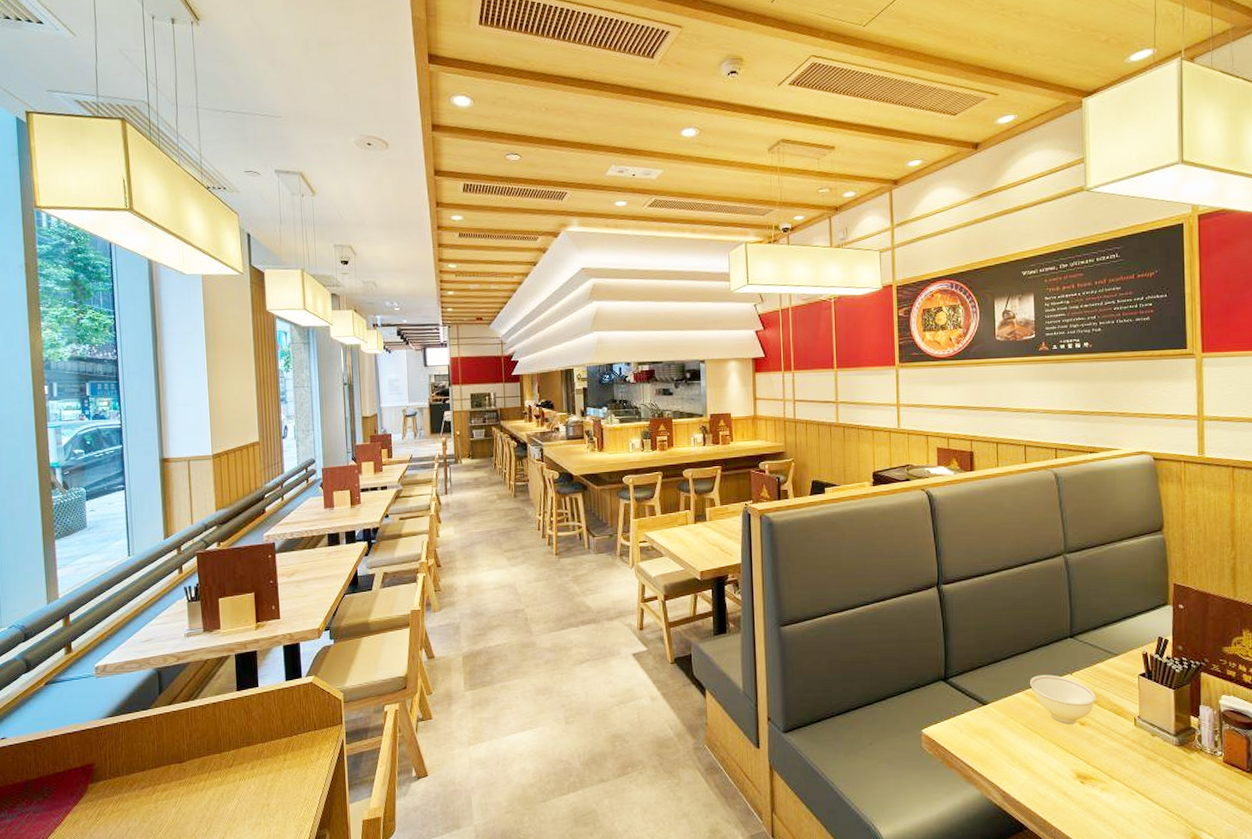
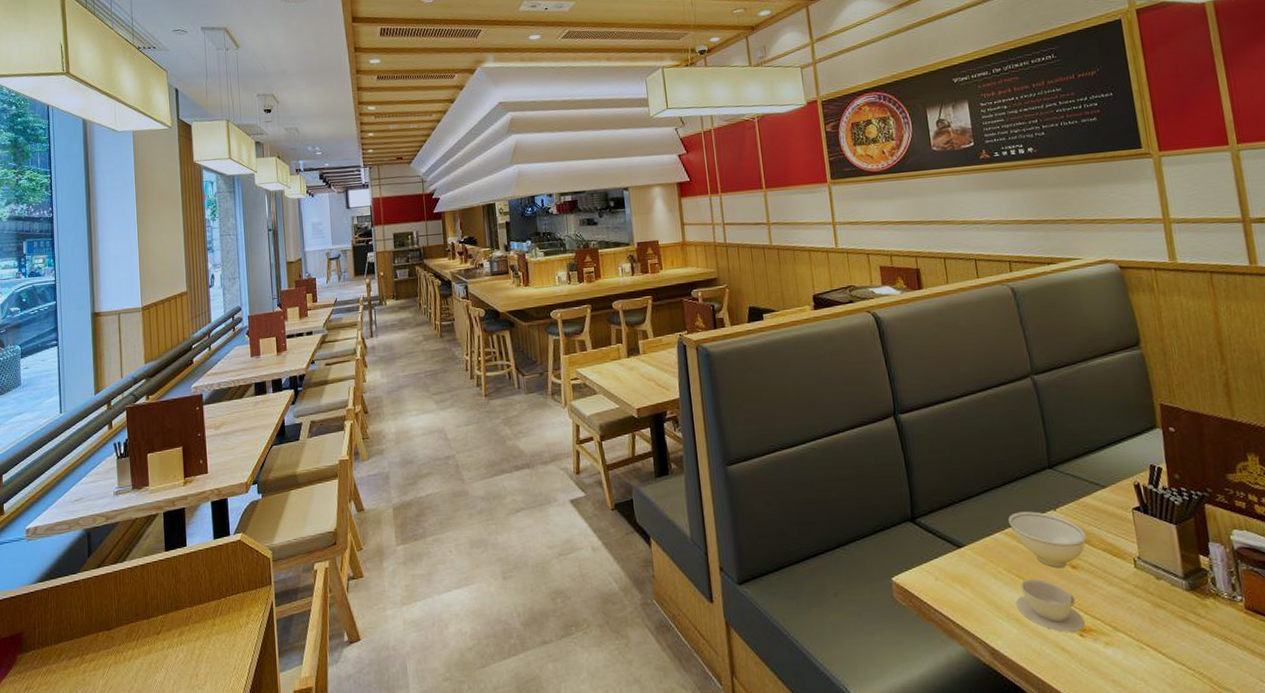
teacup: none [1029,734,1086,779] -> present [1016,579,1085,632]

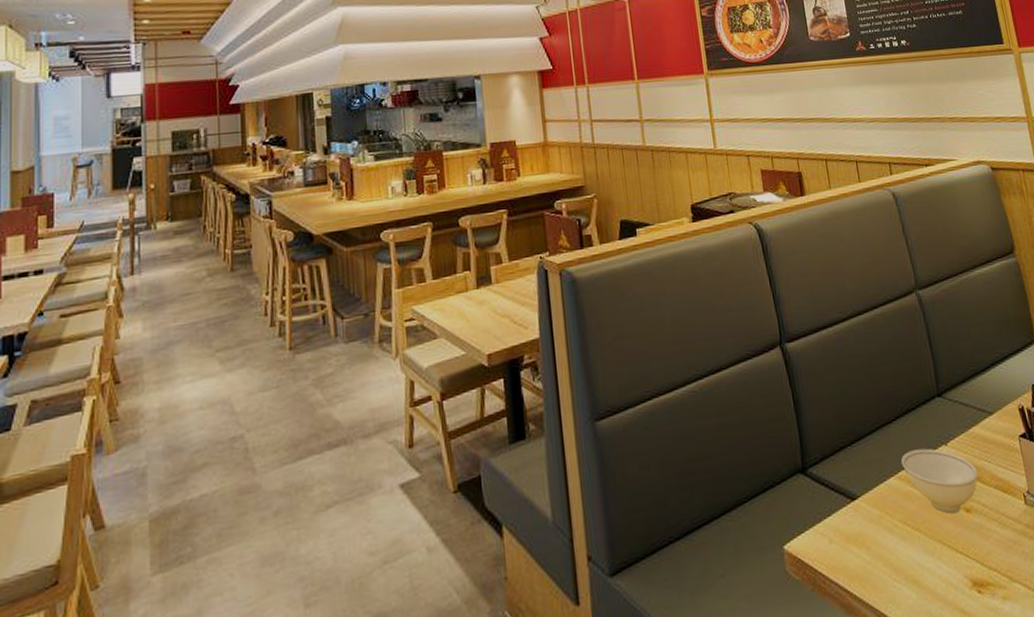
teacup: present [1016,579,1085,632] -> none [913,529,982,590]

